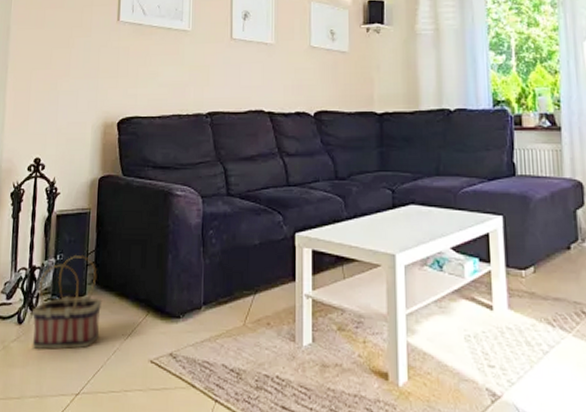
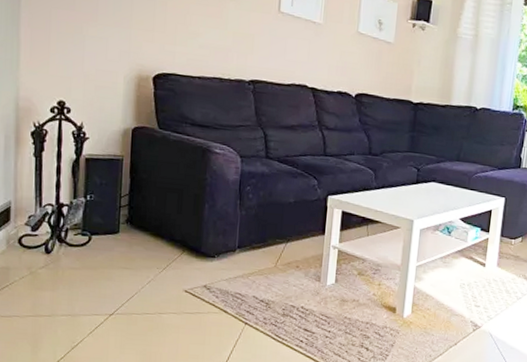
basket: present [32,255,103,350] -> none [62,197,137,278]

